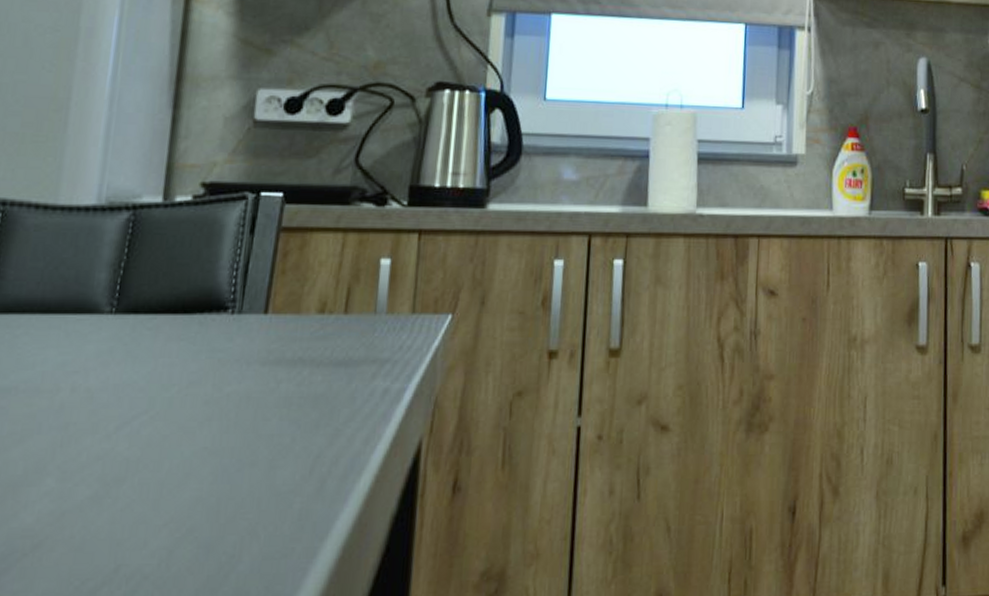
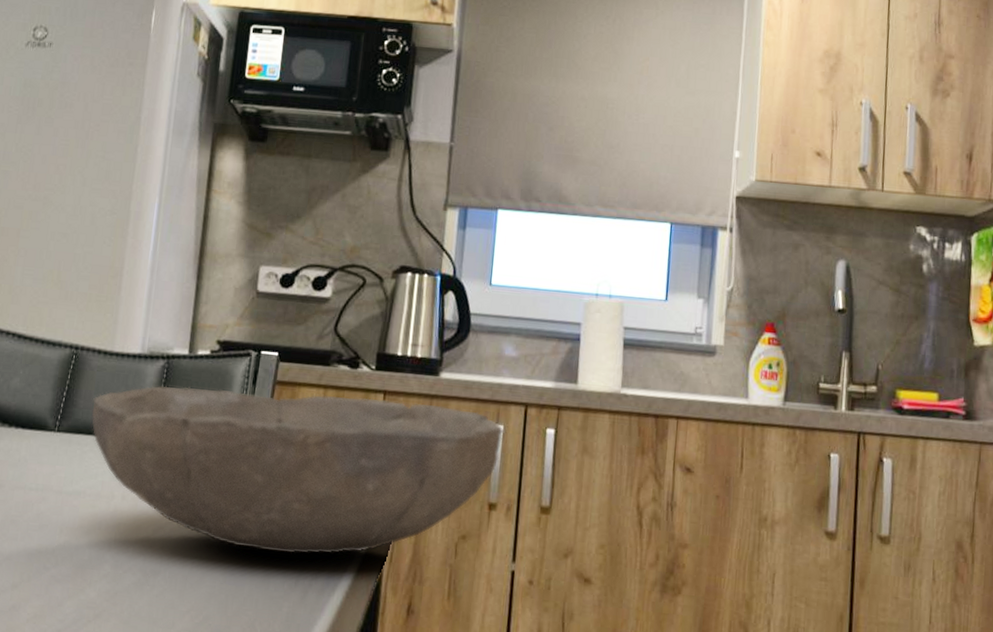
bowl: none [25,240,563,437] -> present [91,385,503,555]

